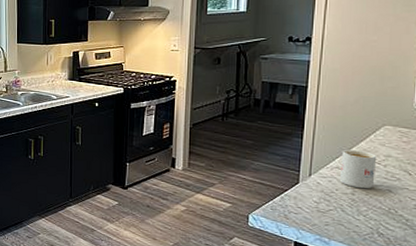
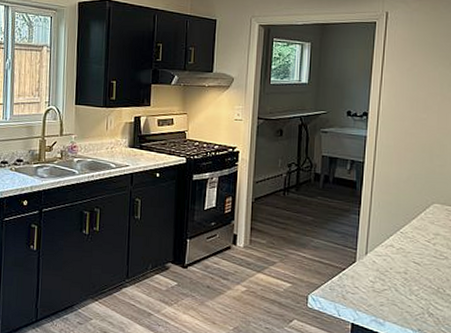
mug: present [339,150,377,189] -> none [393,228,427,268]

